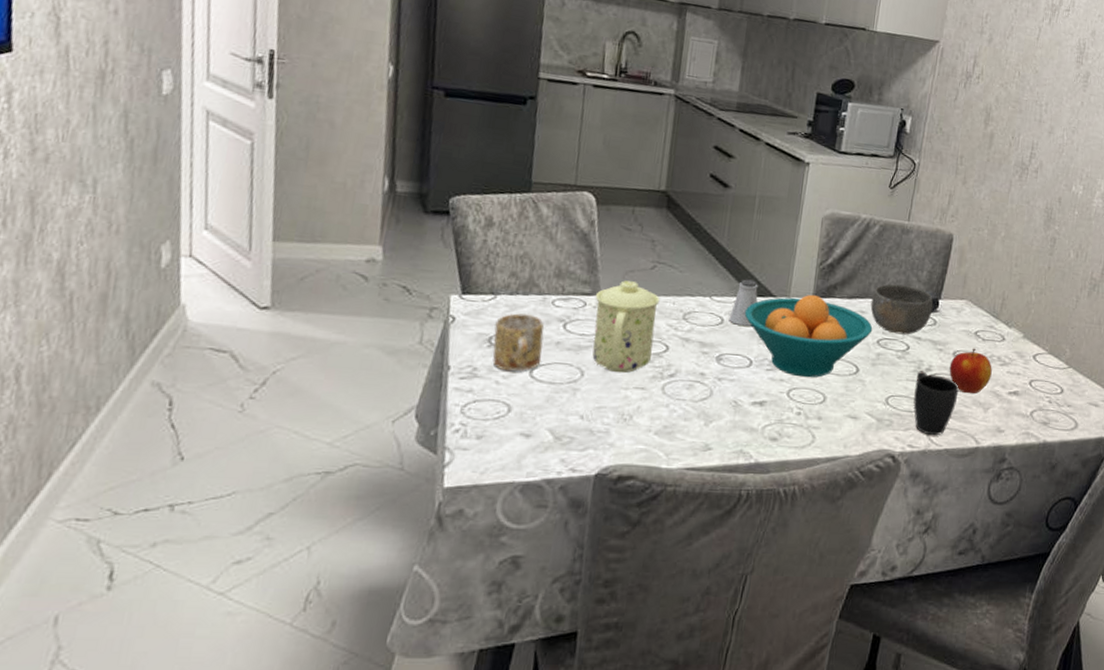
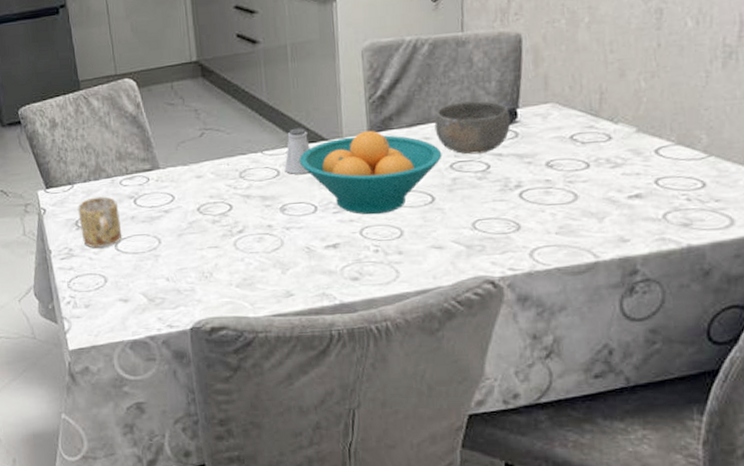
mug: present [592,280,660,374] -> none [155,151,218,237]
mug: present [913,371,959,436] -> none [504,188,561,256]
apple: present [949,348,992,394] -> none [544,154,601,205]

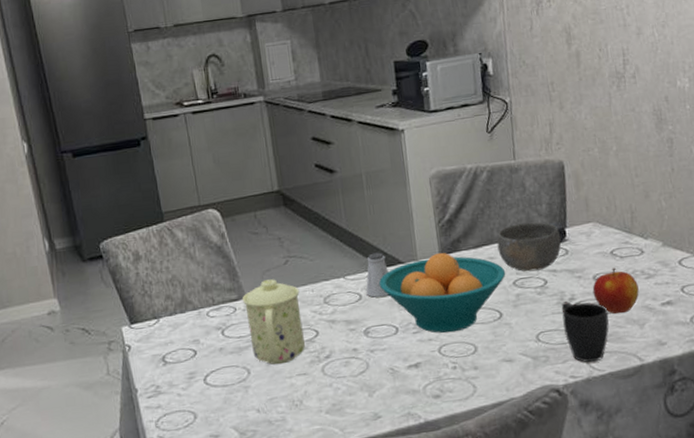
mug: present [78,196,122,248] -> none [164,329,211,384]
mug: none [155,151,218,237] -> present [242,279,305,365]
mug: none [504,188,561,256] -> present [561,301,609,363]
apple: none [544,154,601,205] -> present [592,267,639,314]

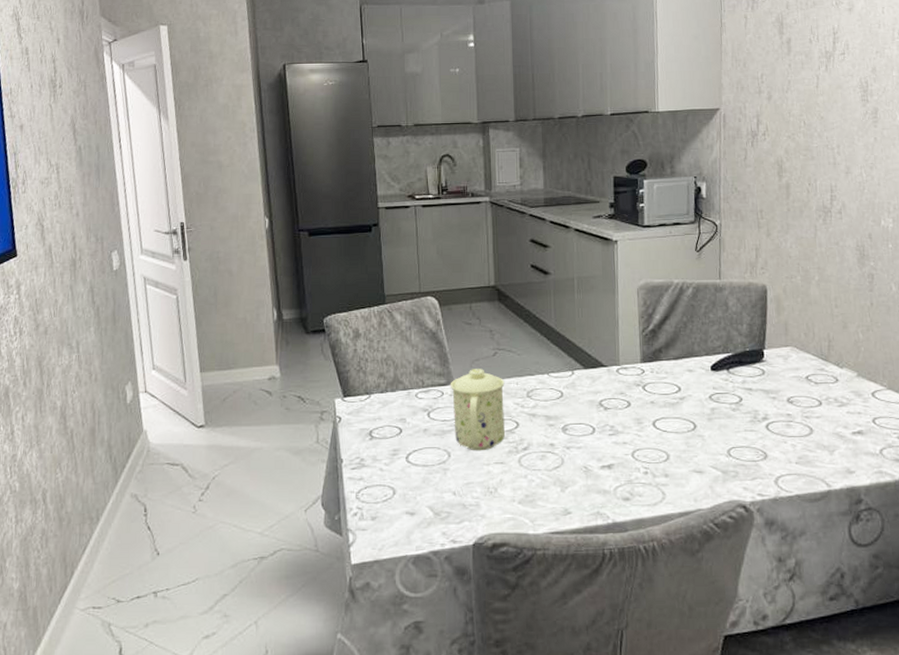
saltshaker: present [365,252,389,298] -> none [567,354,591,396]
fruit bowl: present [378,252,506,333] -> none [580,360,703,439]
bowl: present [496,221,562,272] -> none [696,340,759,388]
mug: present [561,301,609,363] -> none [754,420,800,483]
apple: present [592,267,639,314] -> none [786,392,831,438]

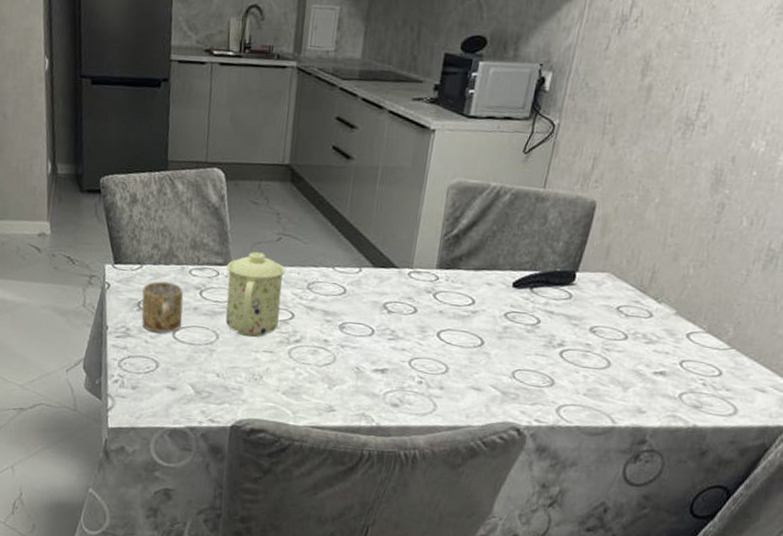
mug: none [373,408,414,459] -> present [141,281,184,333]

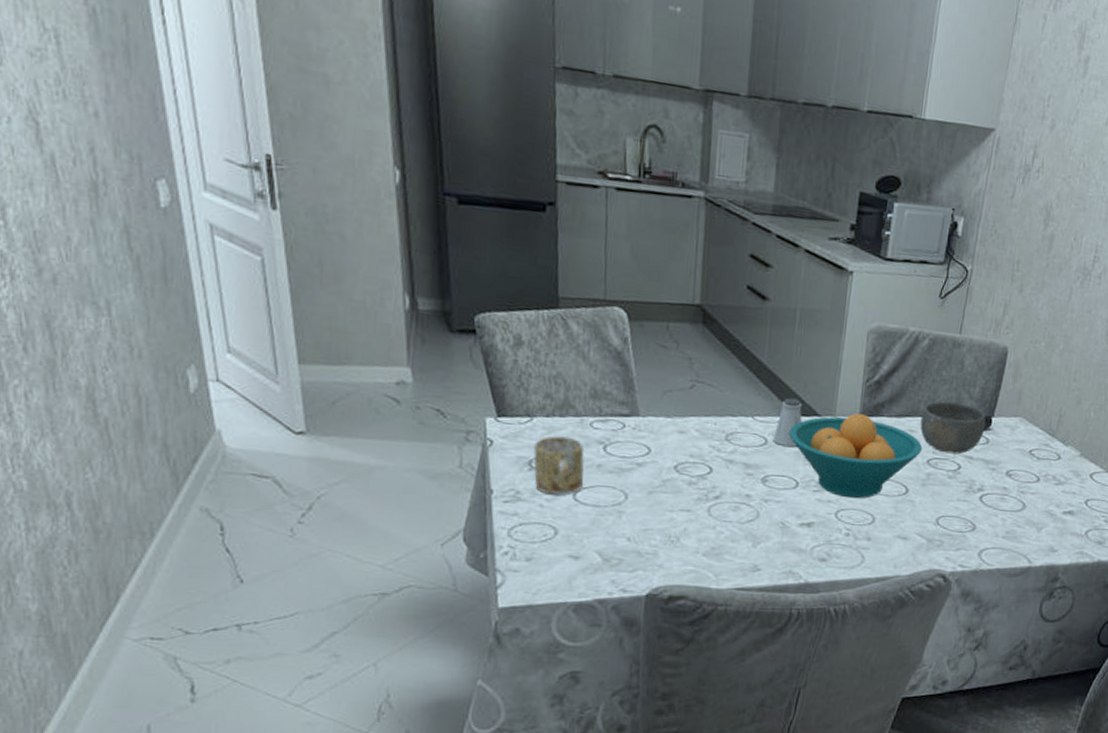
mug: present [225,252,286,338] -> none [633,401,701,496]
saltshaker: none [351,250,381,297] -> present [773,398,802,447]
fruit bowl: none [366,265,500,349] -> present [788,413,923,499]
bowl: none [498,255,570,309] -> present [920,401,986,455]

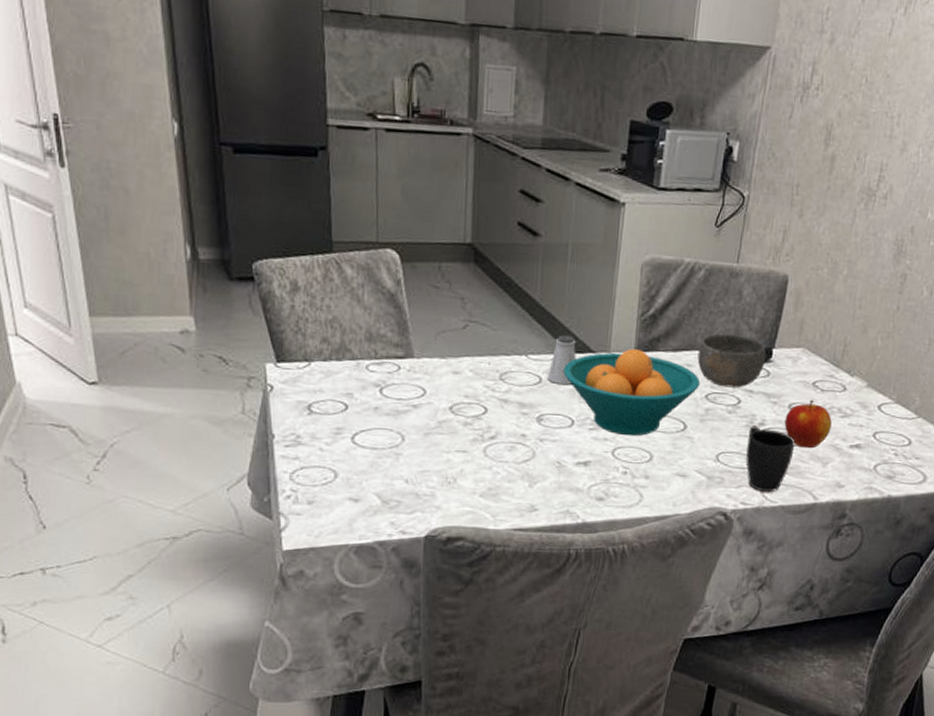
mug: present [533,436,584,495] -> none [312,379,362,439]
mug: none [964,491,1012,556] -> present [746,425,795,493]
apple: none [1002,467,1047,514] -> present [784,400,832,449]

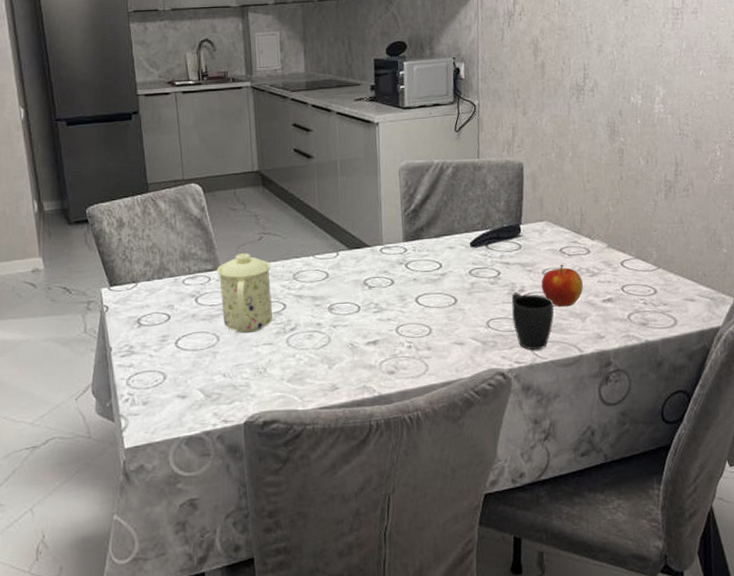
mug: none [408,342,475,437] -> present [216,253,272,334]
saltshaker: present [547,335,576,385] -> none [332,235,355,277]
fruit bowl: present [563,348,701,436] -> none [345,239,463,315]
bowl: present [697,333,767,388] -> none [456,217,516,263]

